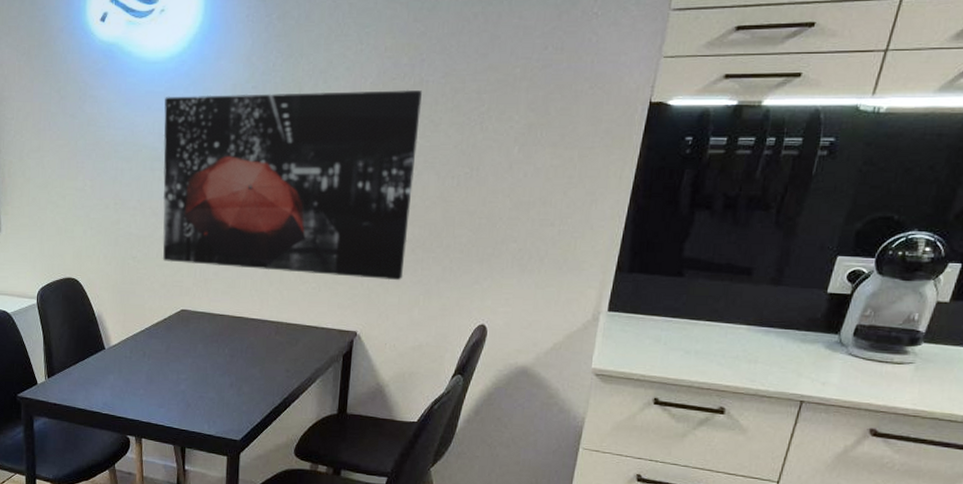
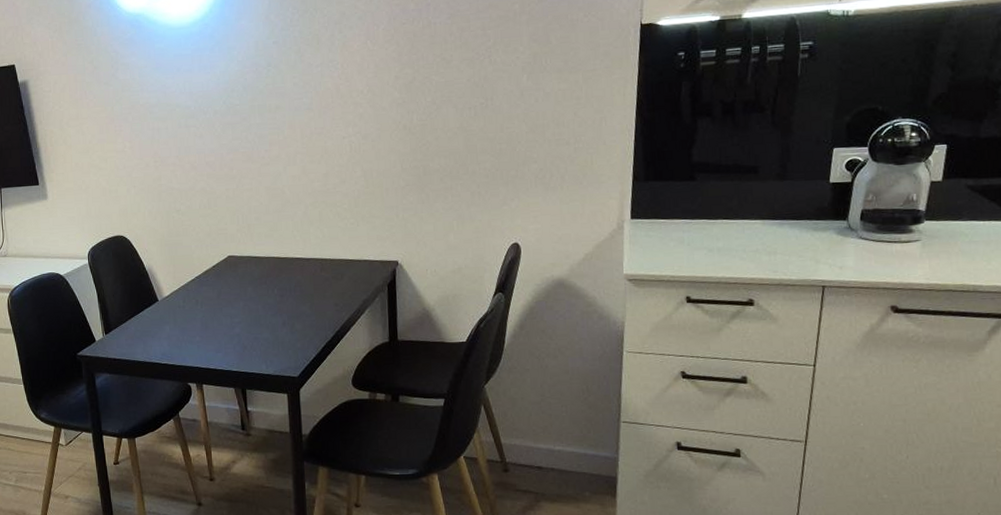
wall art: present [162,89,422,281] -> none [193,32,436,212]

